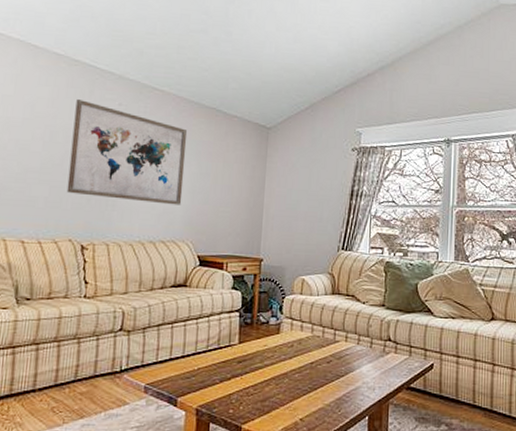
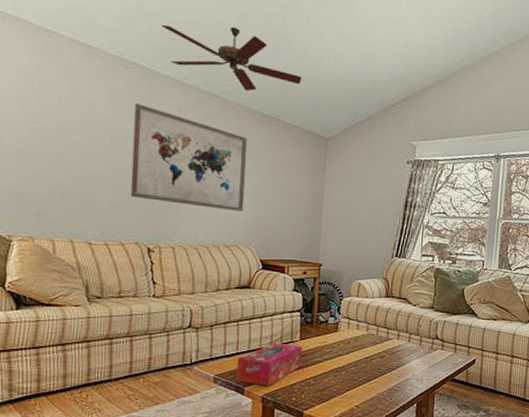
ceiling fan: none [106,22,244,84] -> present [161,24,302,92]
tissue box: none [169,346,241,397] -> present [236,342,302,387]

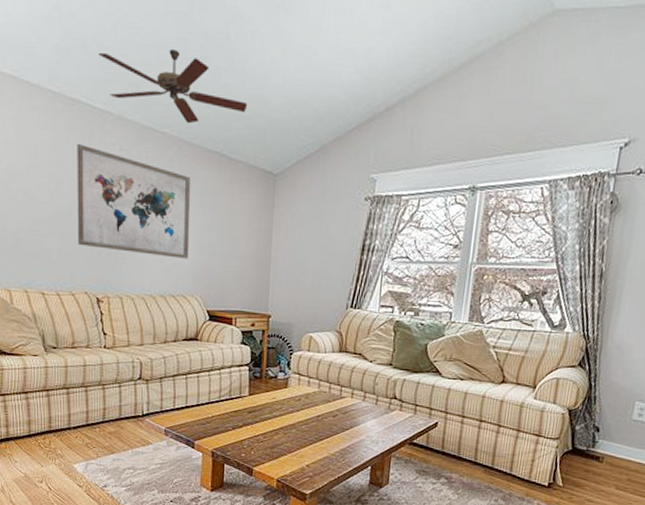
tissue box: present [236,342,302,387] -> none [186,397,251,441]

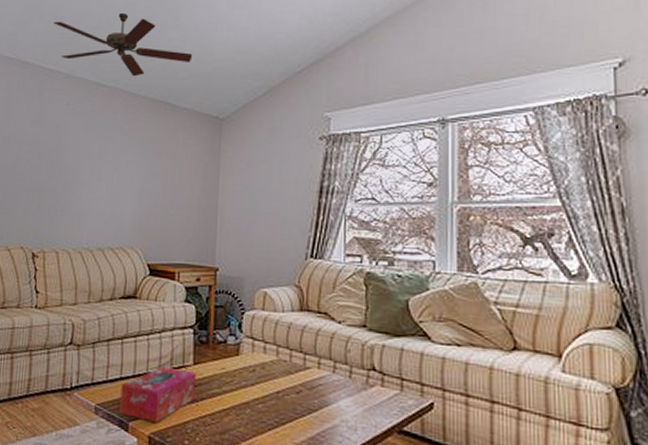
wall art: present [77,144,191,259] -> none [18,102,135,209]
tissue box: none [186,397,251,441] -> present [120,366,196,423]

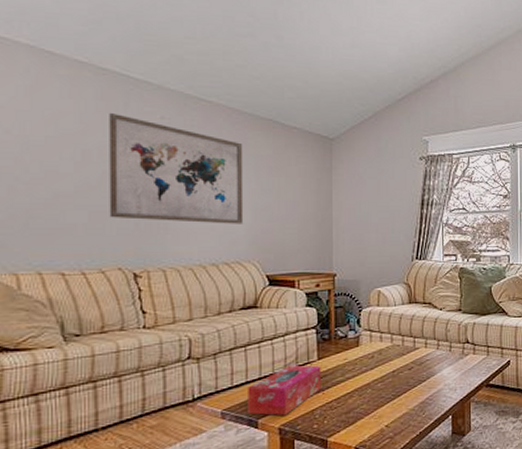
wall art: none [18,102,135,209] -> present [109,113,244,224]
ceiling fan: present [53,12,193,77] -> none [135,25,299,94]

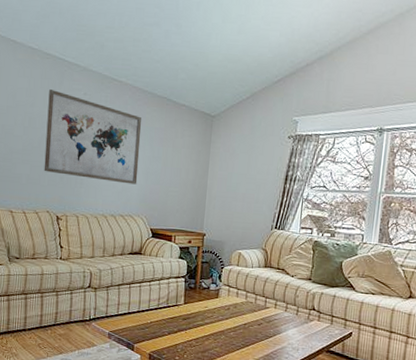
tissue box: present [248,365,321,416] -> none [127,305,186,345]

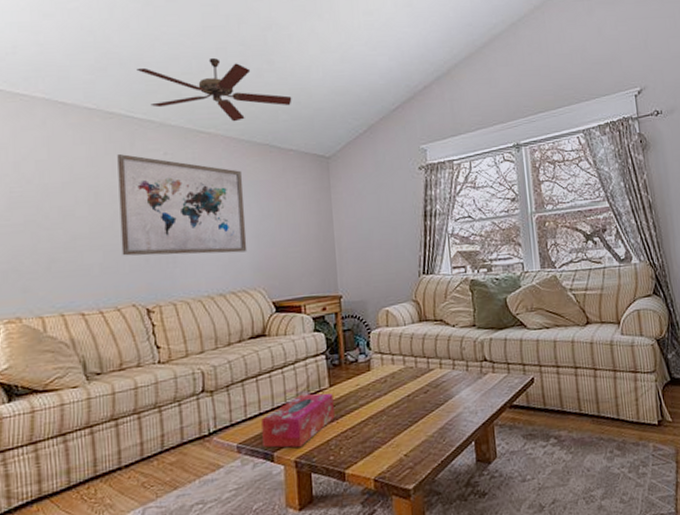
ceiling fan: none [72,16,192,75] -> present [136,57,292,122]
tissue box: none [127,305,186,345] -> present [261,393,335,448]

